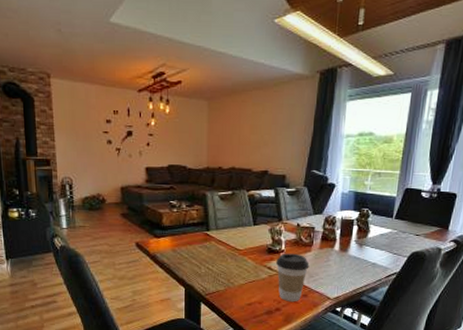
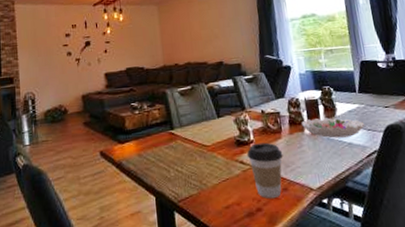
decorative bowl: none [333,237,393,258] -> present [302,118,365,139]

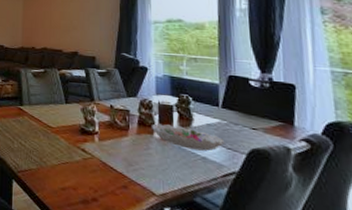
coffee cup: present [247,142,283,199] -> none [91,135,127,193]

